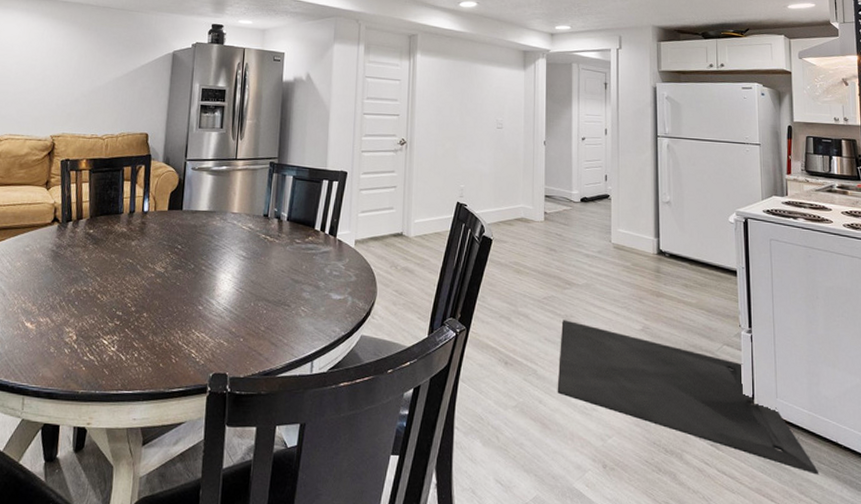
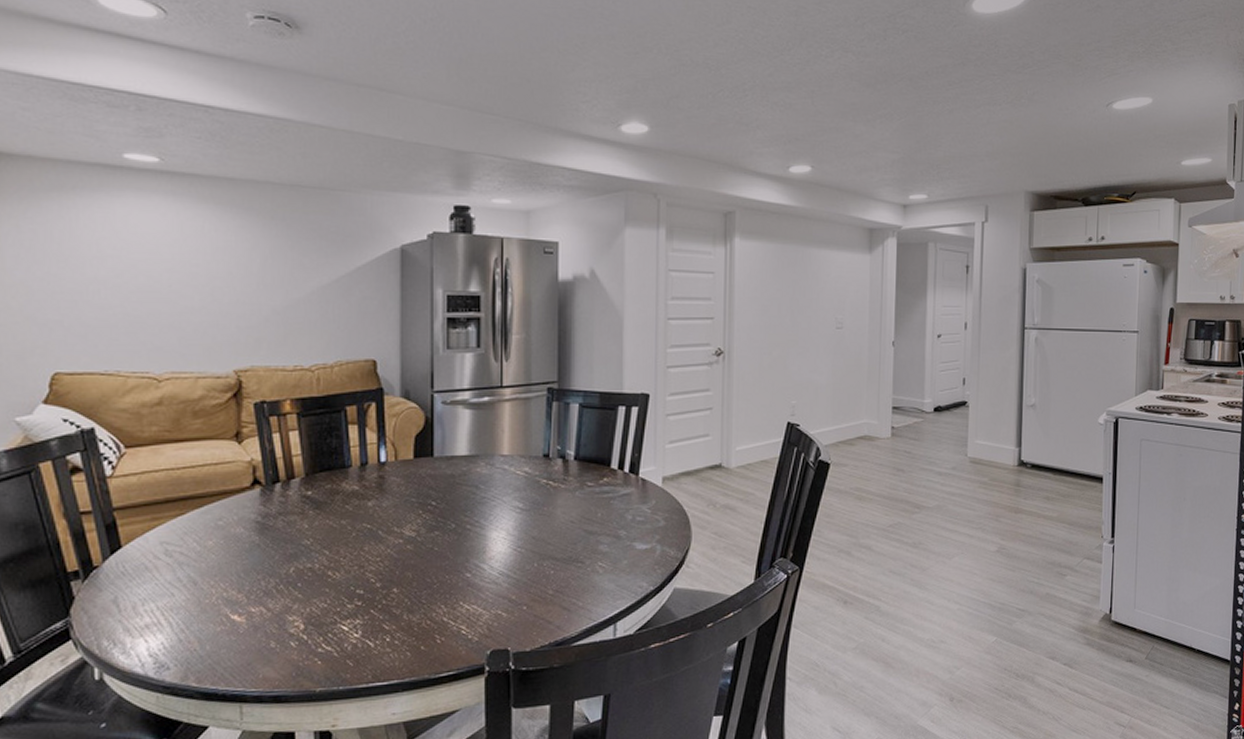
door mat: present [557,320,818,475] -> none [902,548,1170,681]

